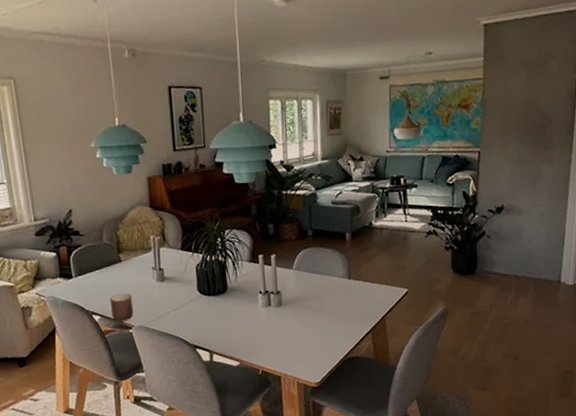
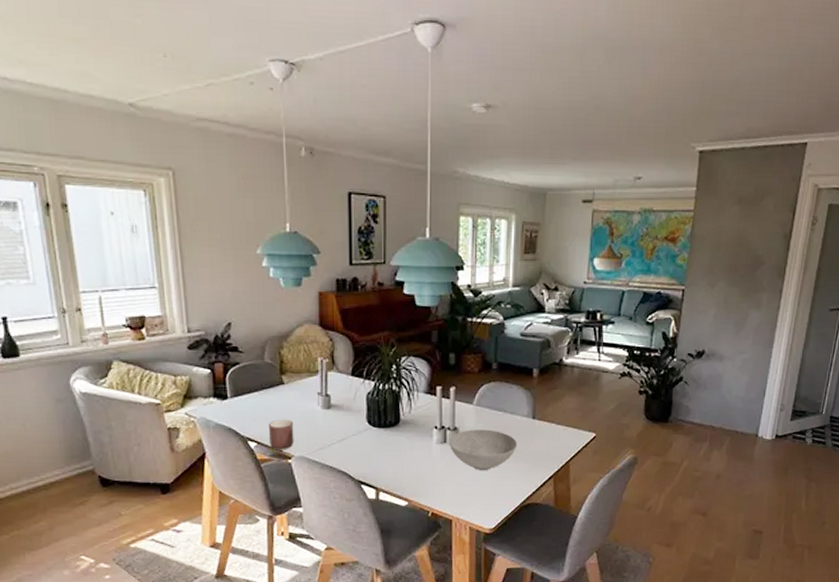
bowl: none [273,291,336,330] -> present [448,429,518,471]

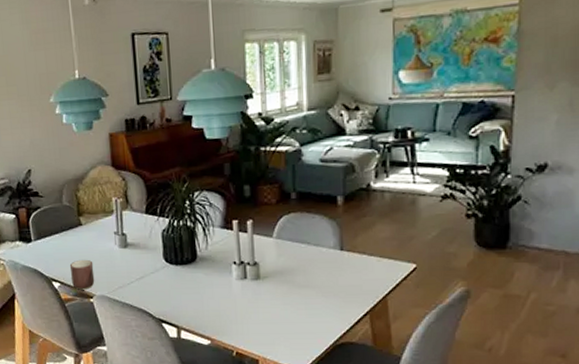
bowl: present [448,429,518,471] -> none [249,263,325,308]

